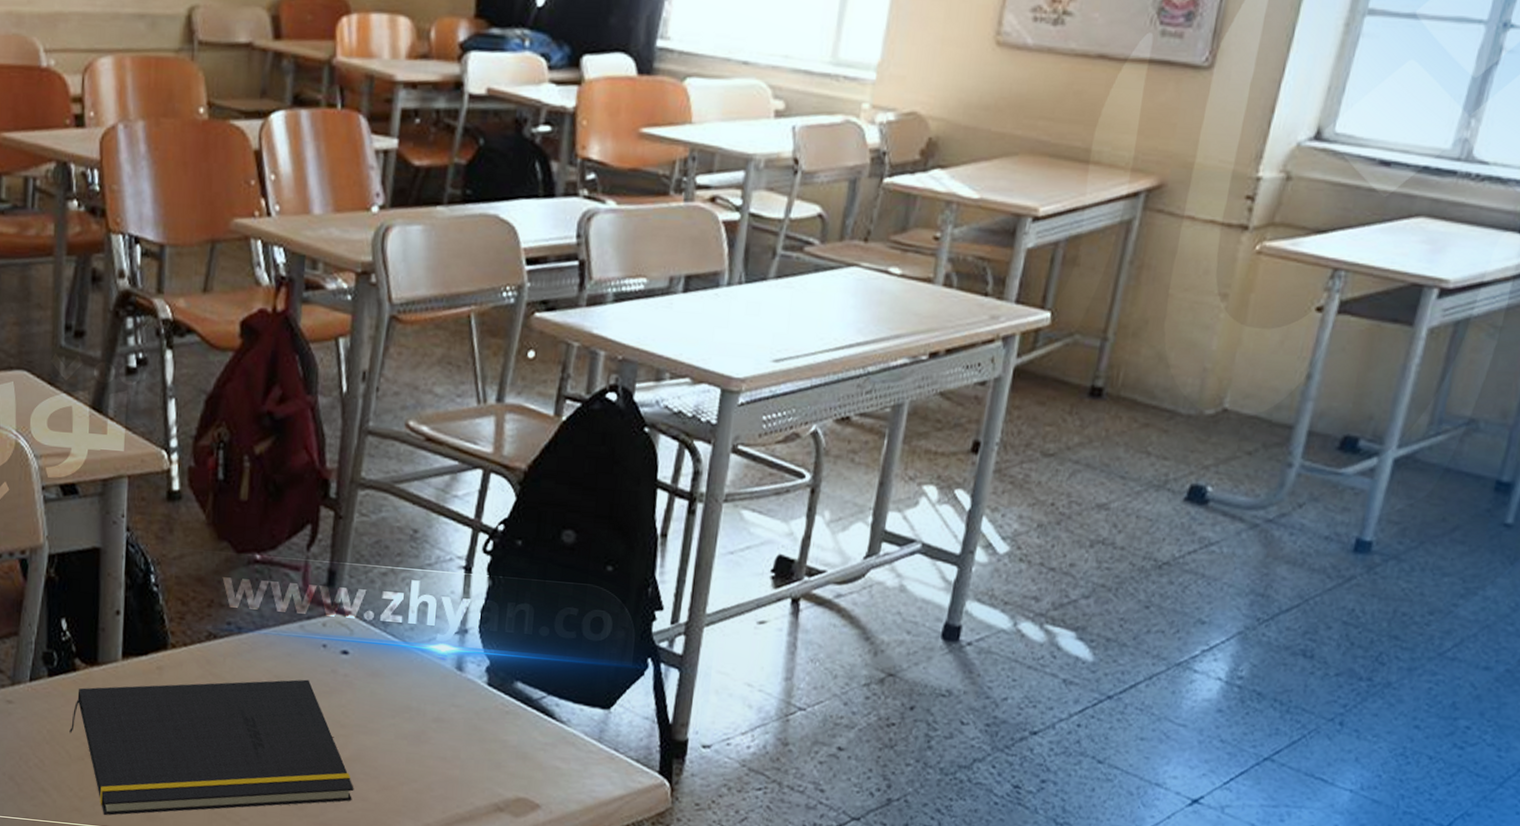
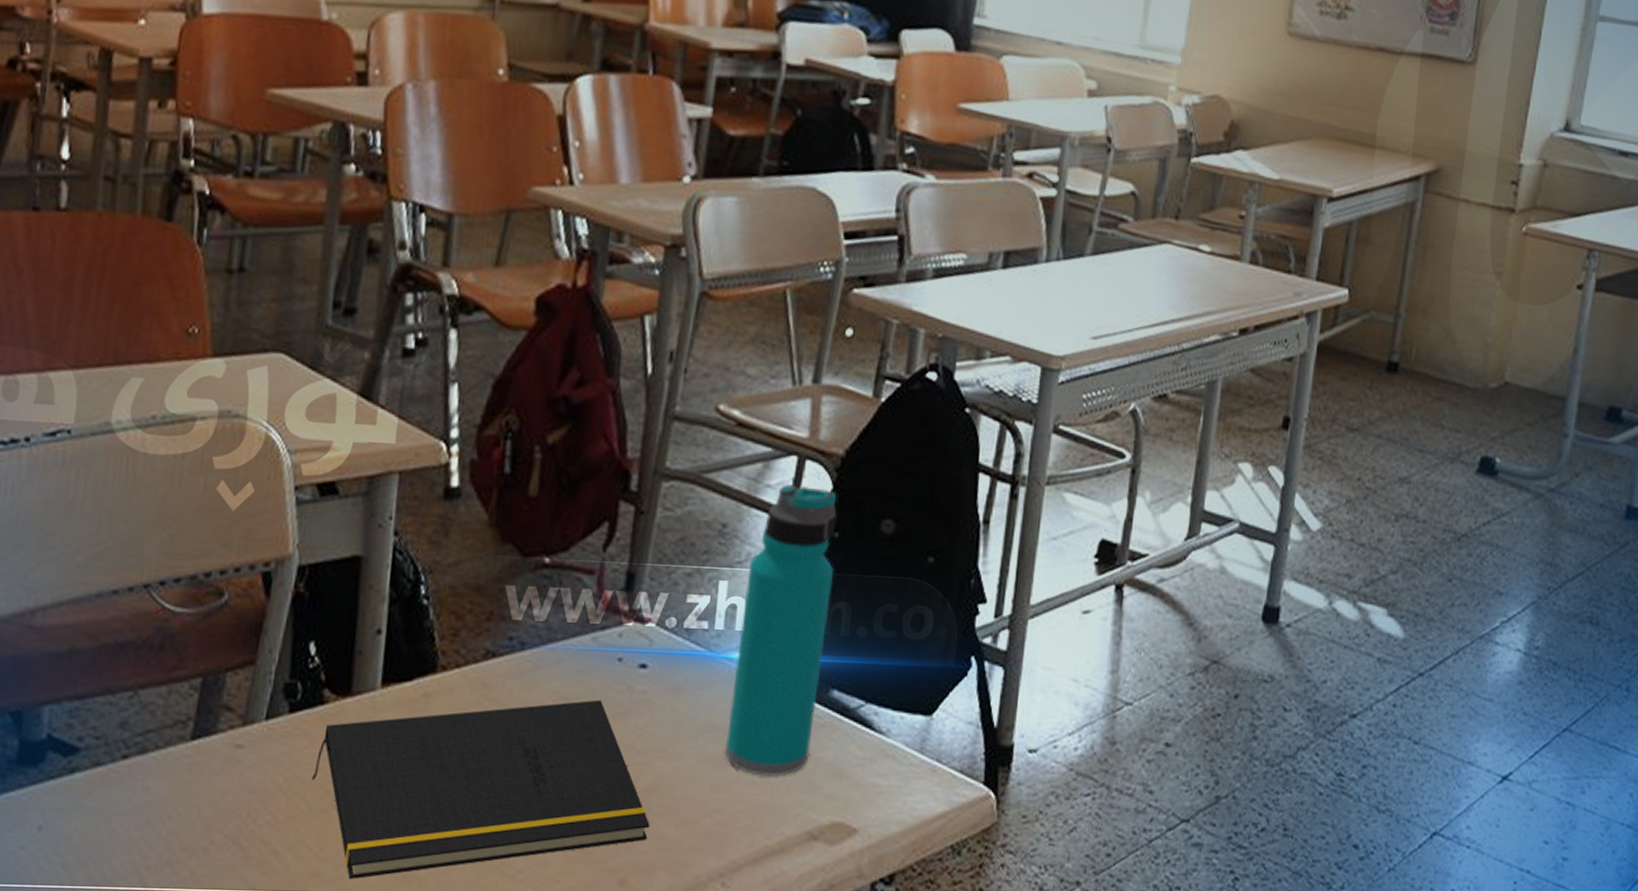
water bottle: none [419,494,520,754] -> present [725,483,837,776]

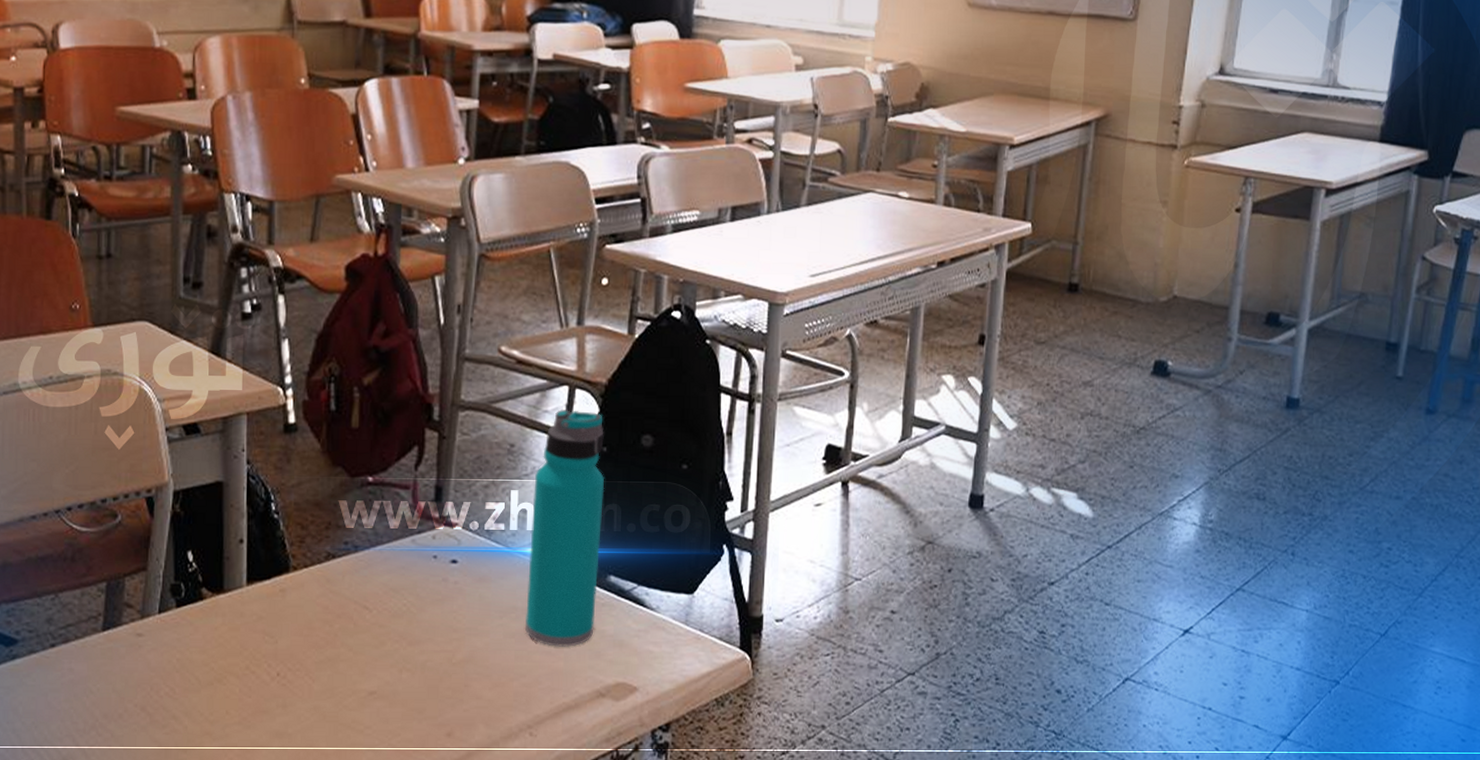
notepad: present [312,699,650,880] -> none [198,589,469,737]

